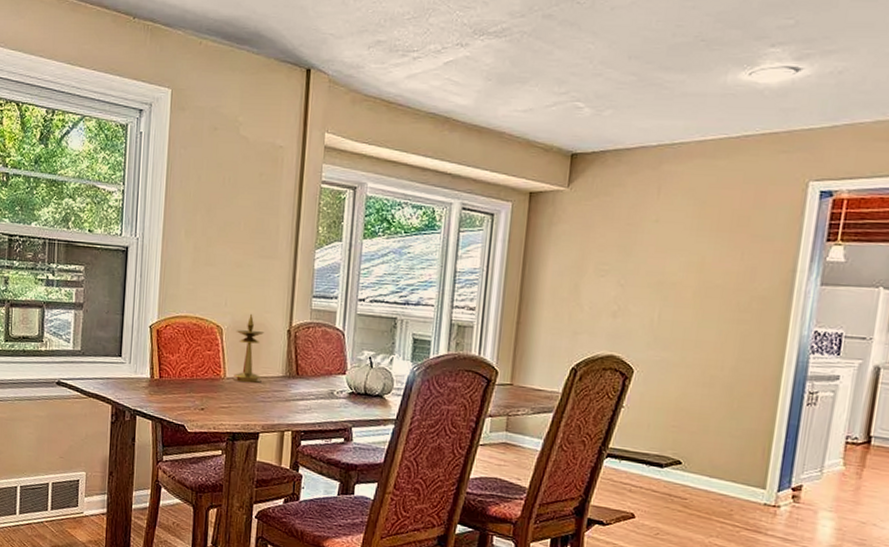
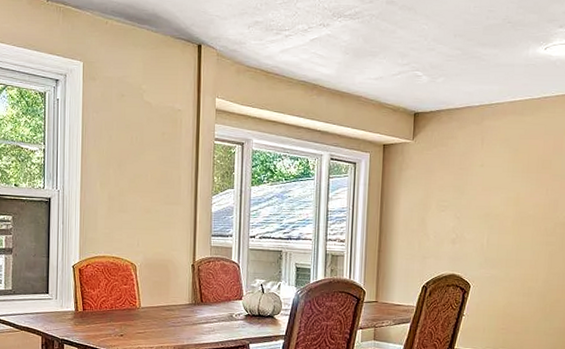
candlestick: present [234,313,264,383] -> none [148,252,172,311]

